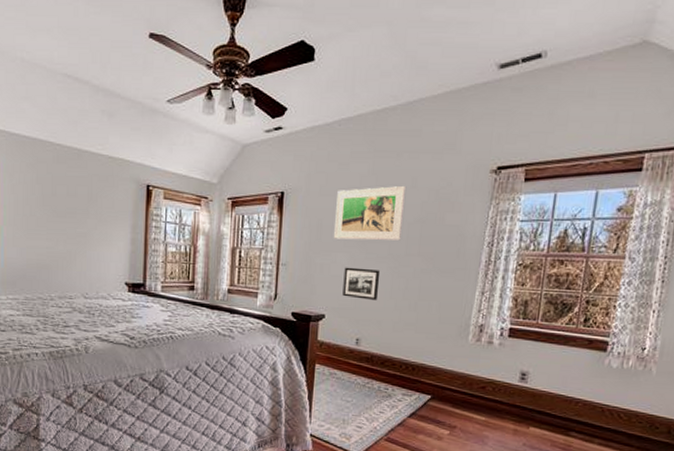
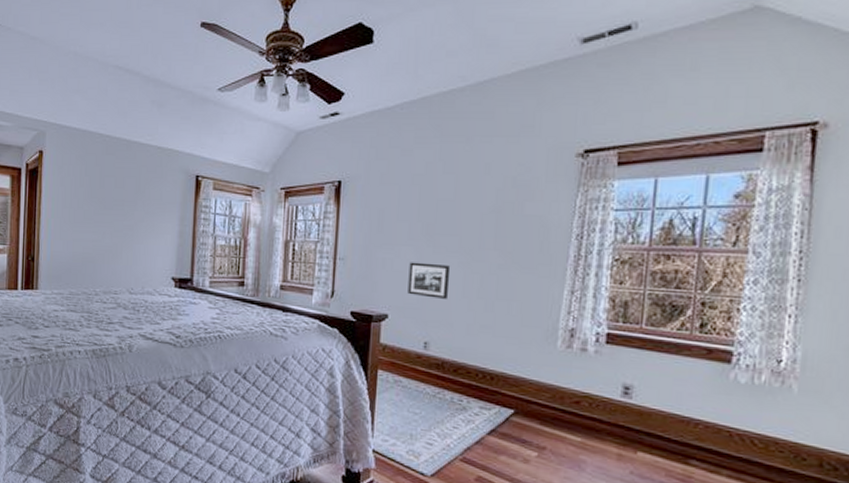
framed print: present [334,185,407,241] -> none [397,172,479,233]

